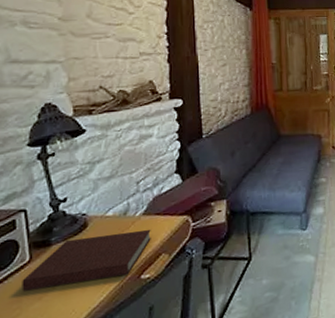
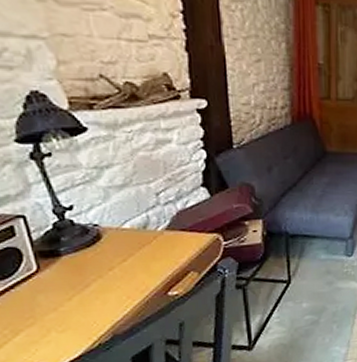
notebook: present [22,229,151,291] -> none [31,245,177,301]

